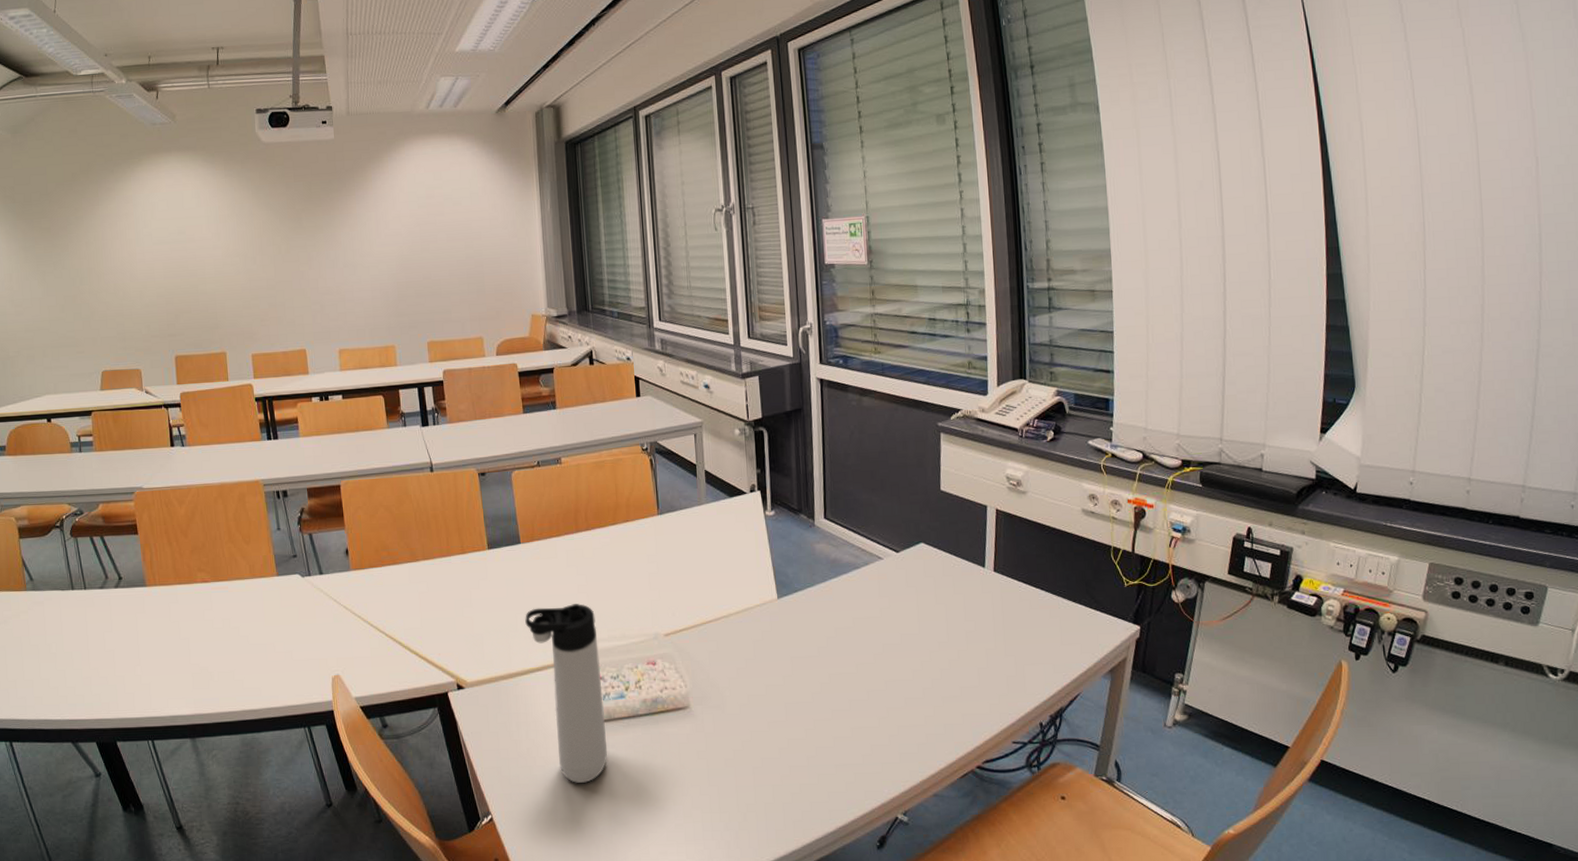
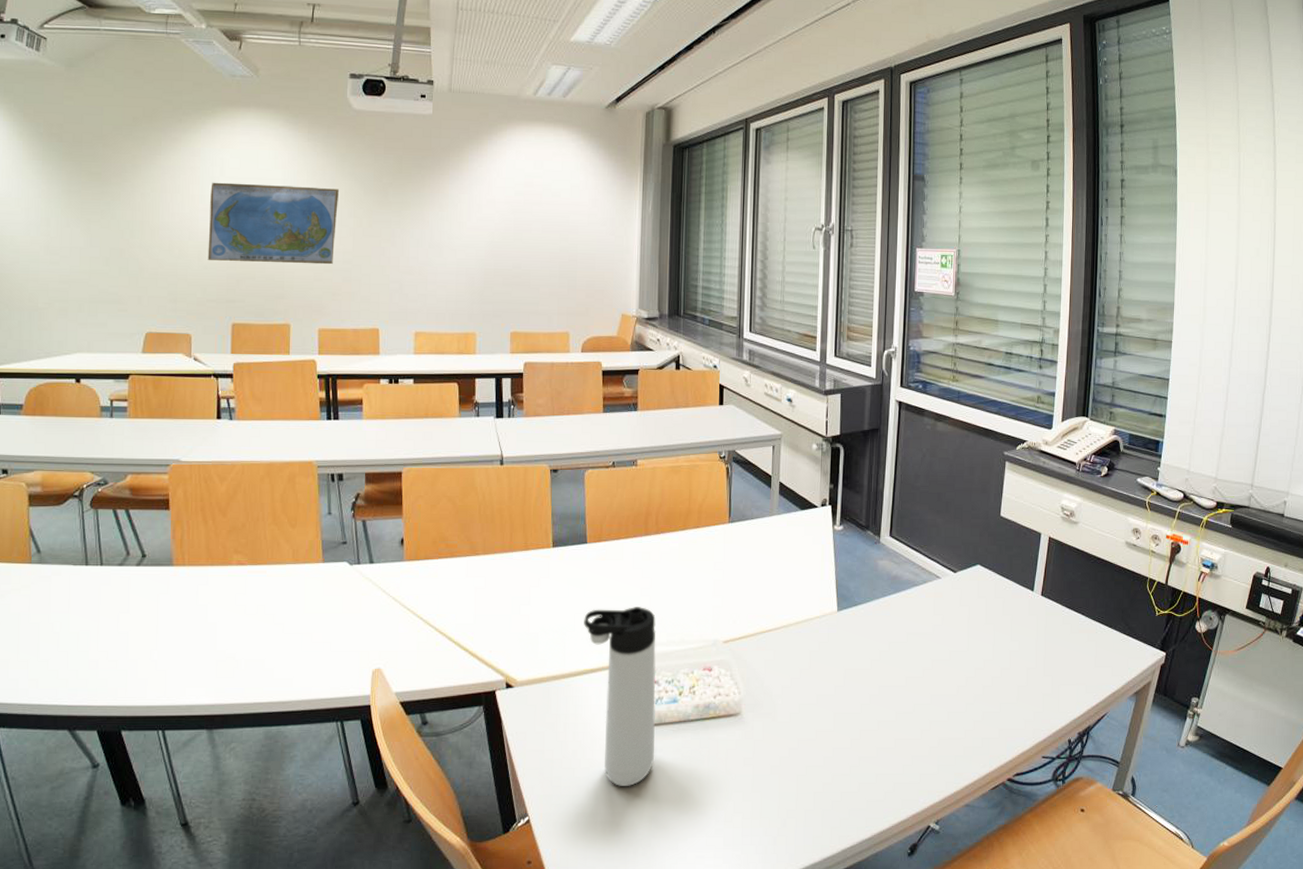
world map: none [144,220,259,299] -> present [207,182,339,265]

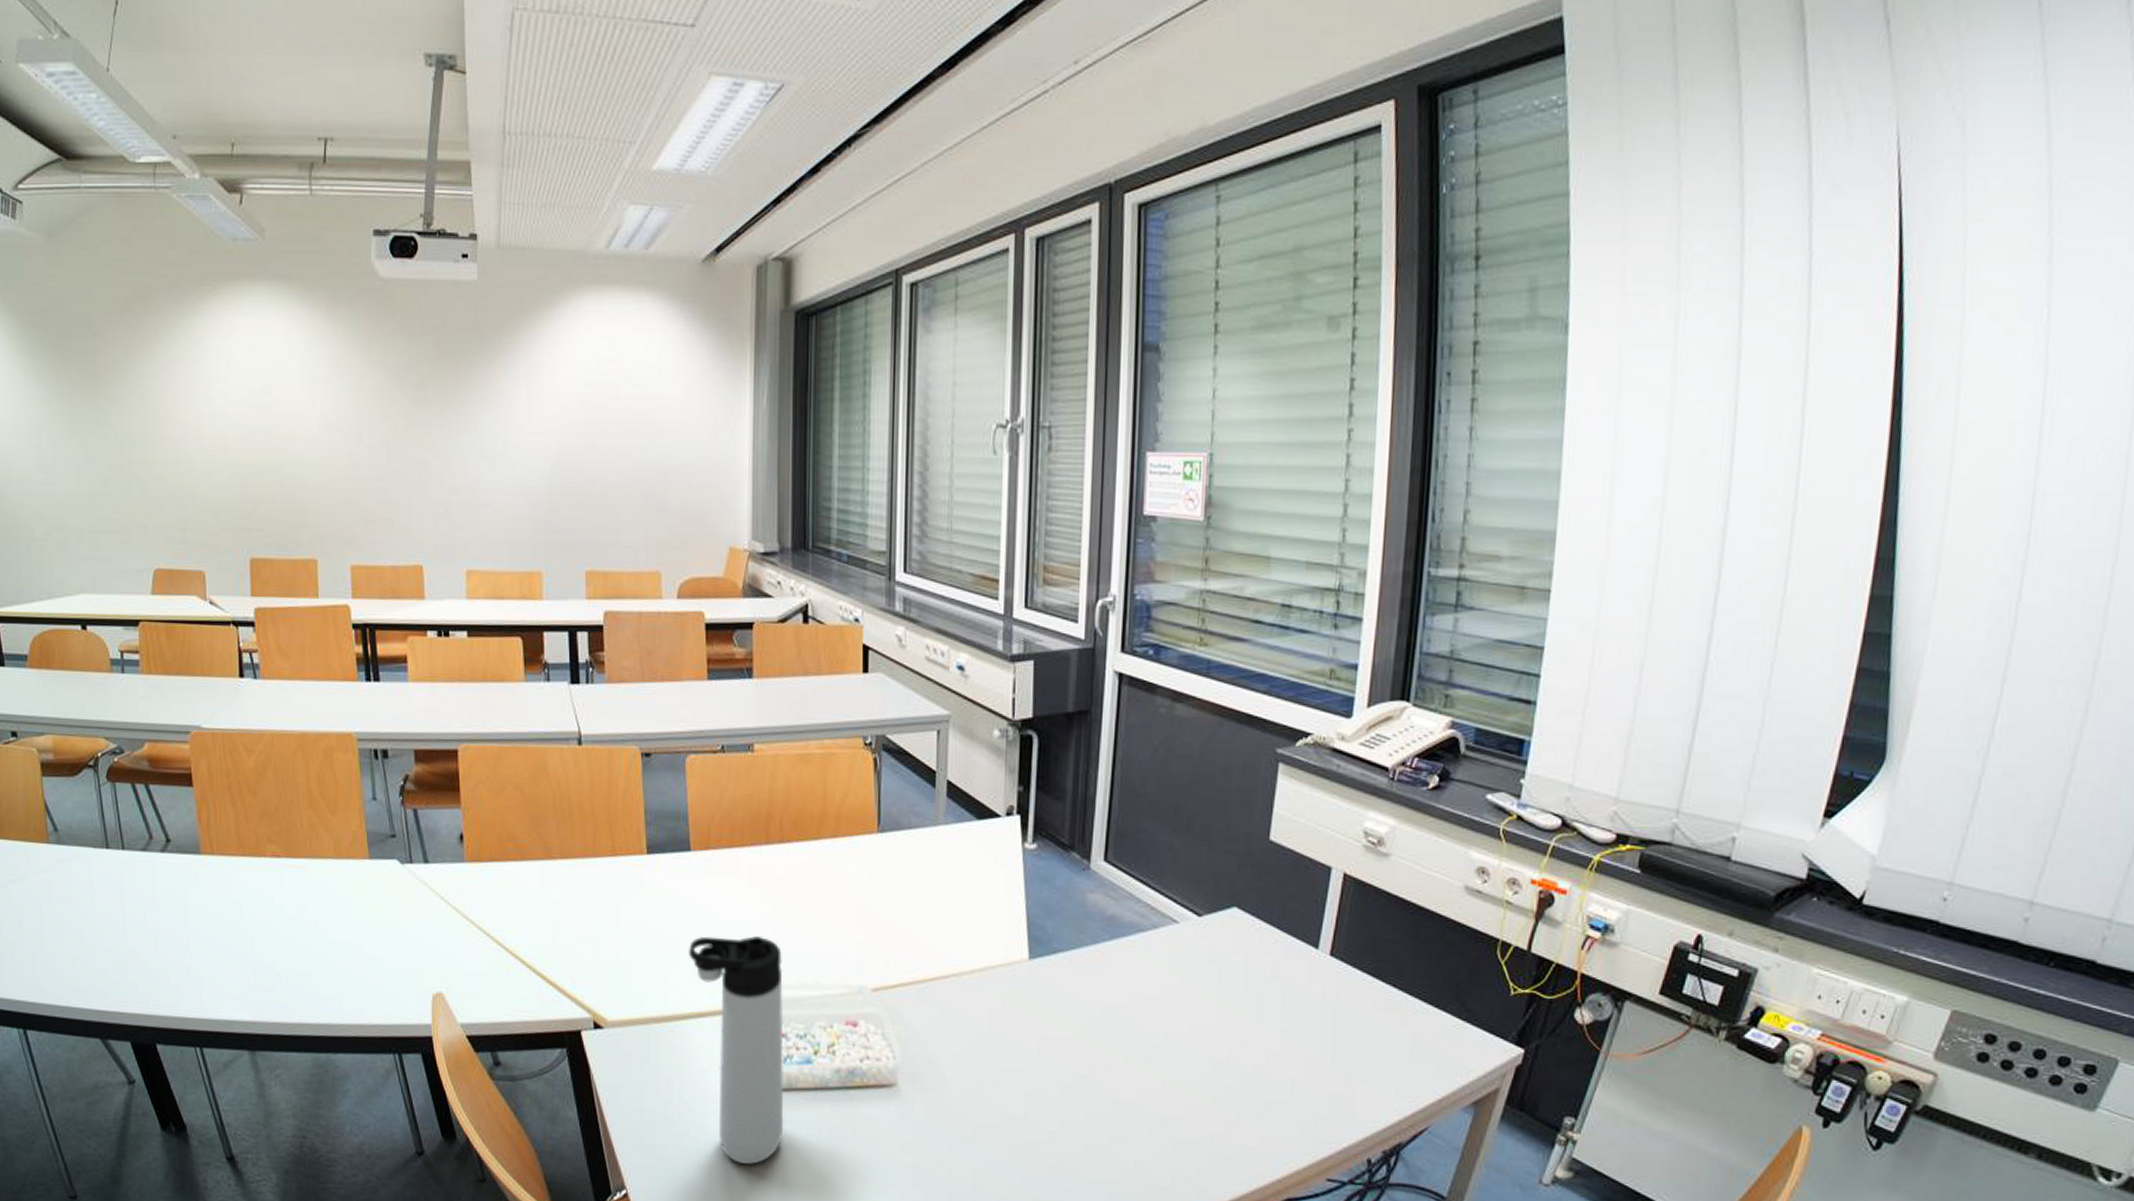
world map: present [207,182,339,265] -> none [216,378,367,483]

